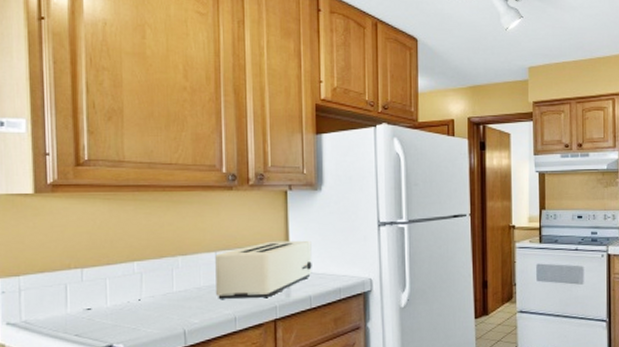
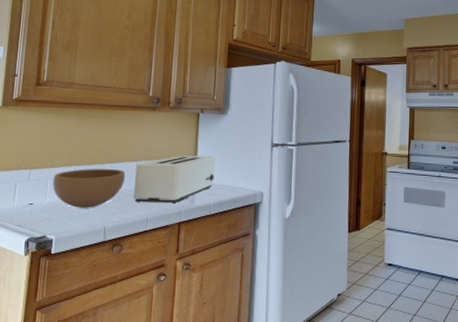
bowl: none [113,262,204,310] -> present [53,169,126,208]

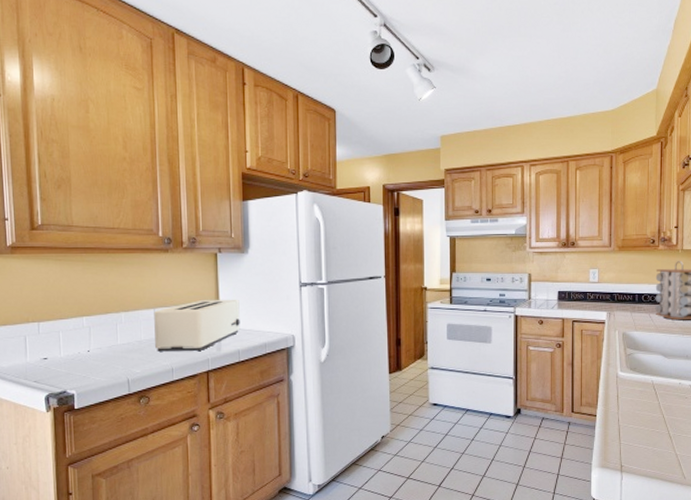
bowl: present [53,169,126,208] -> none [65,318,144,361]

